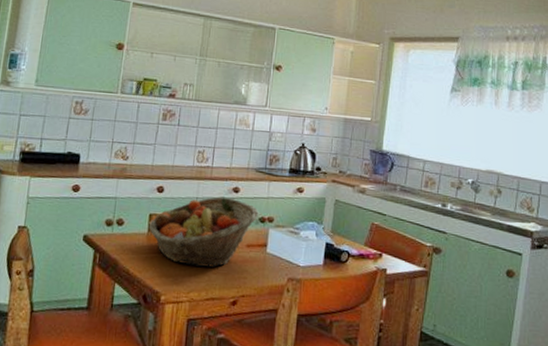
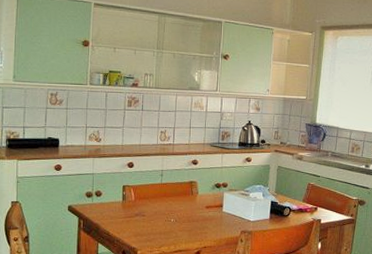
fruit basket: present [148,196,259,268] -> none [123,168,215,226]

